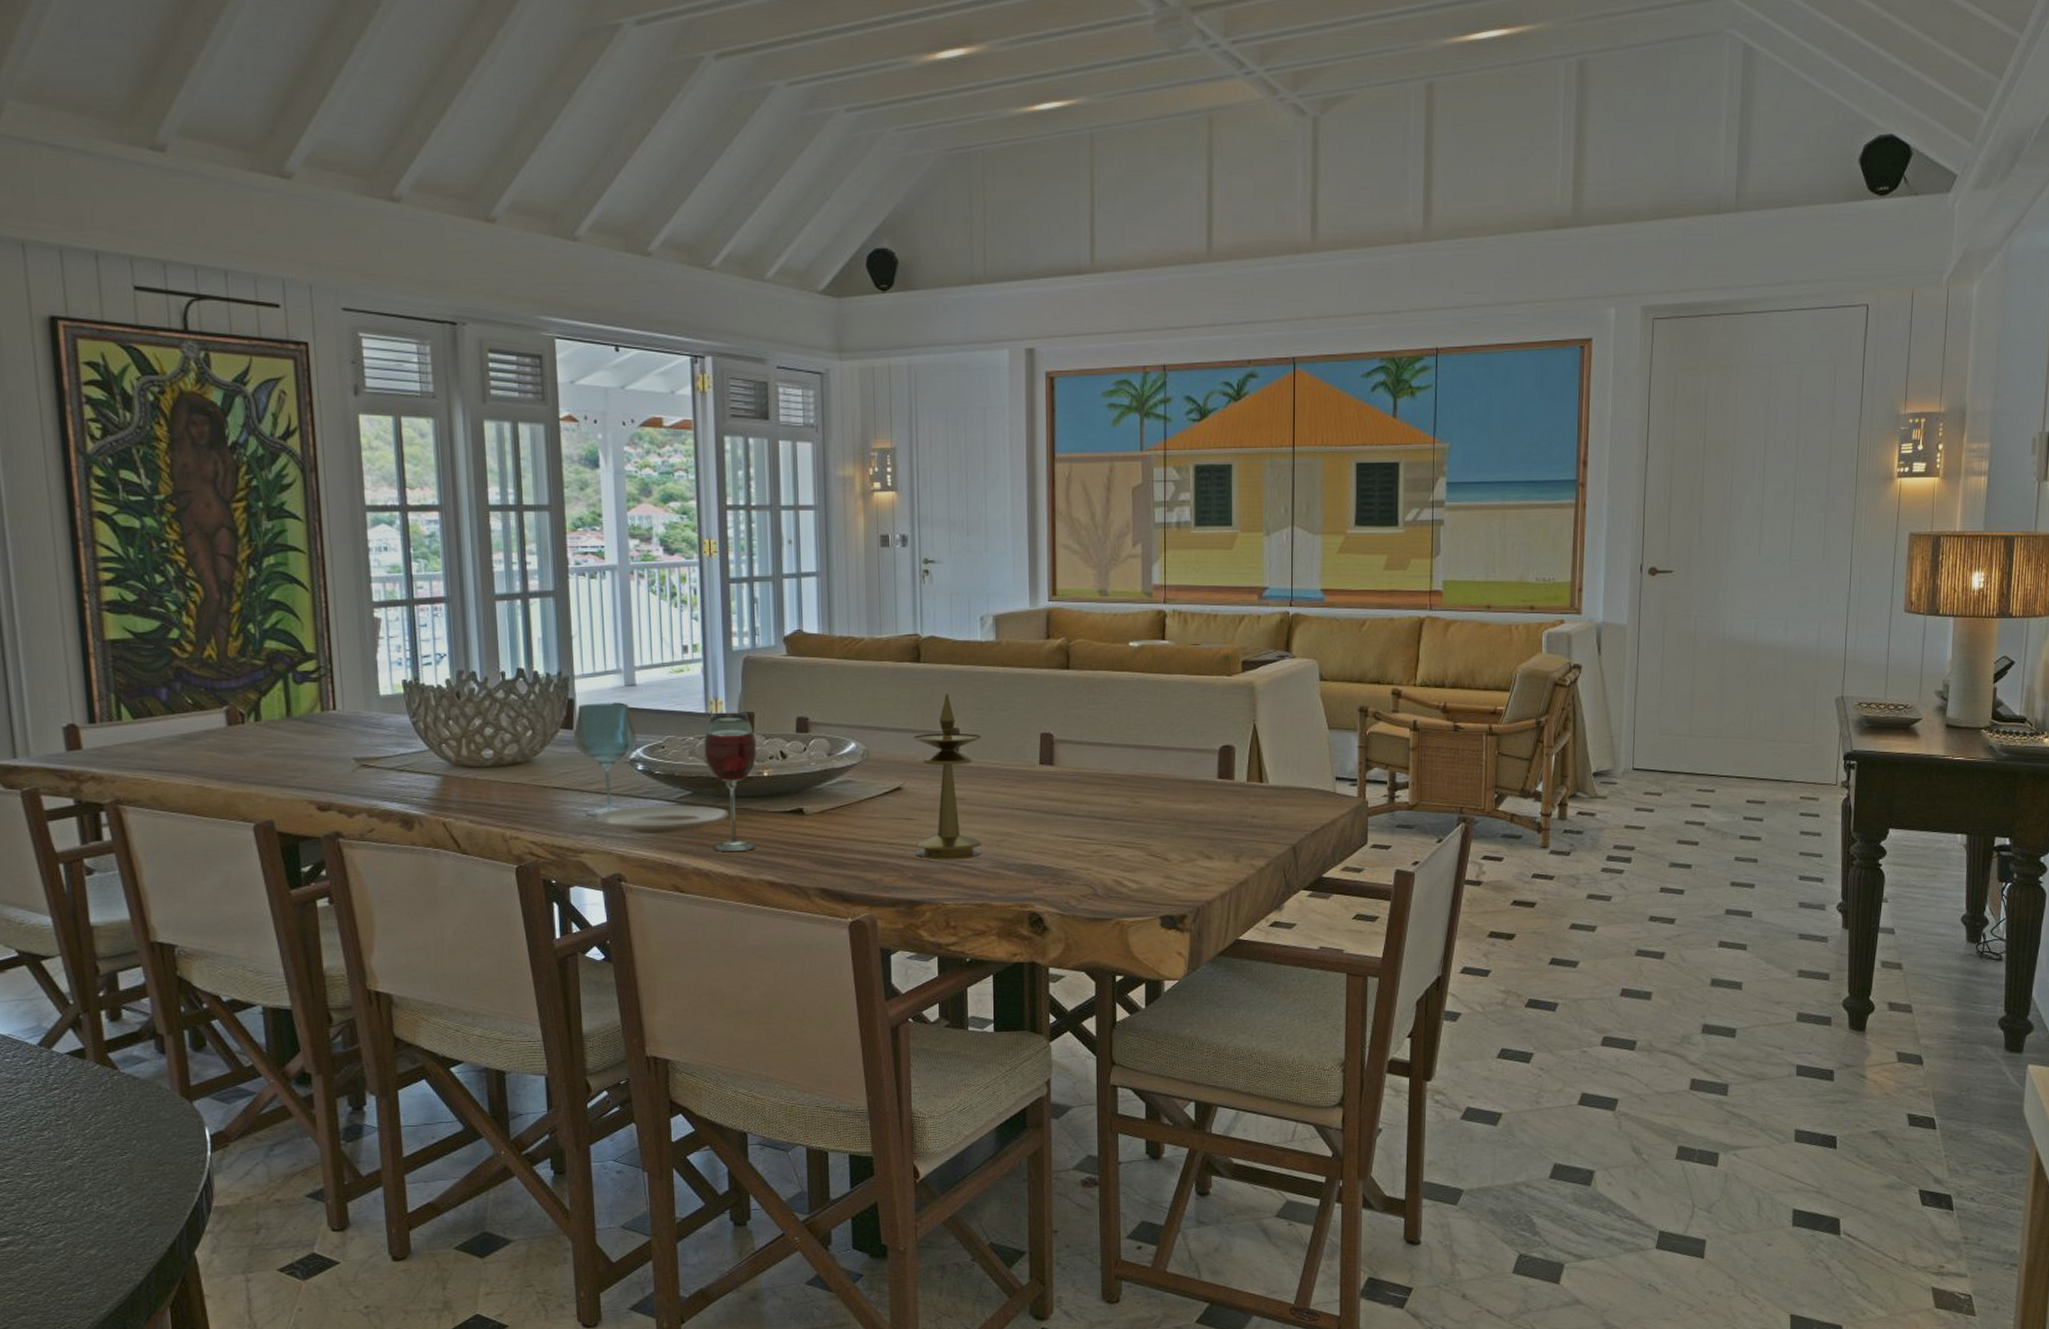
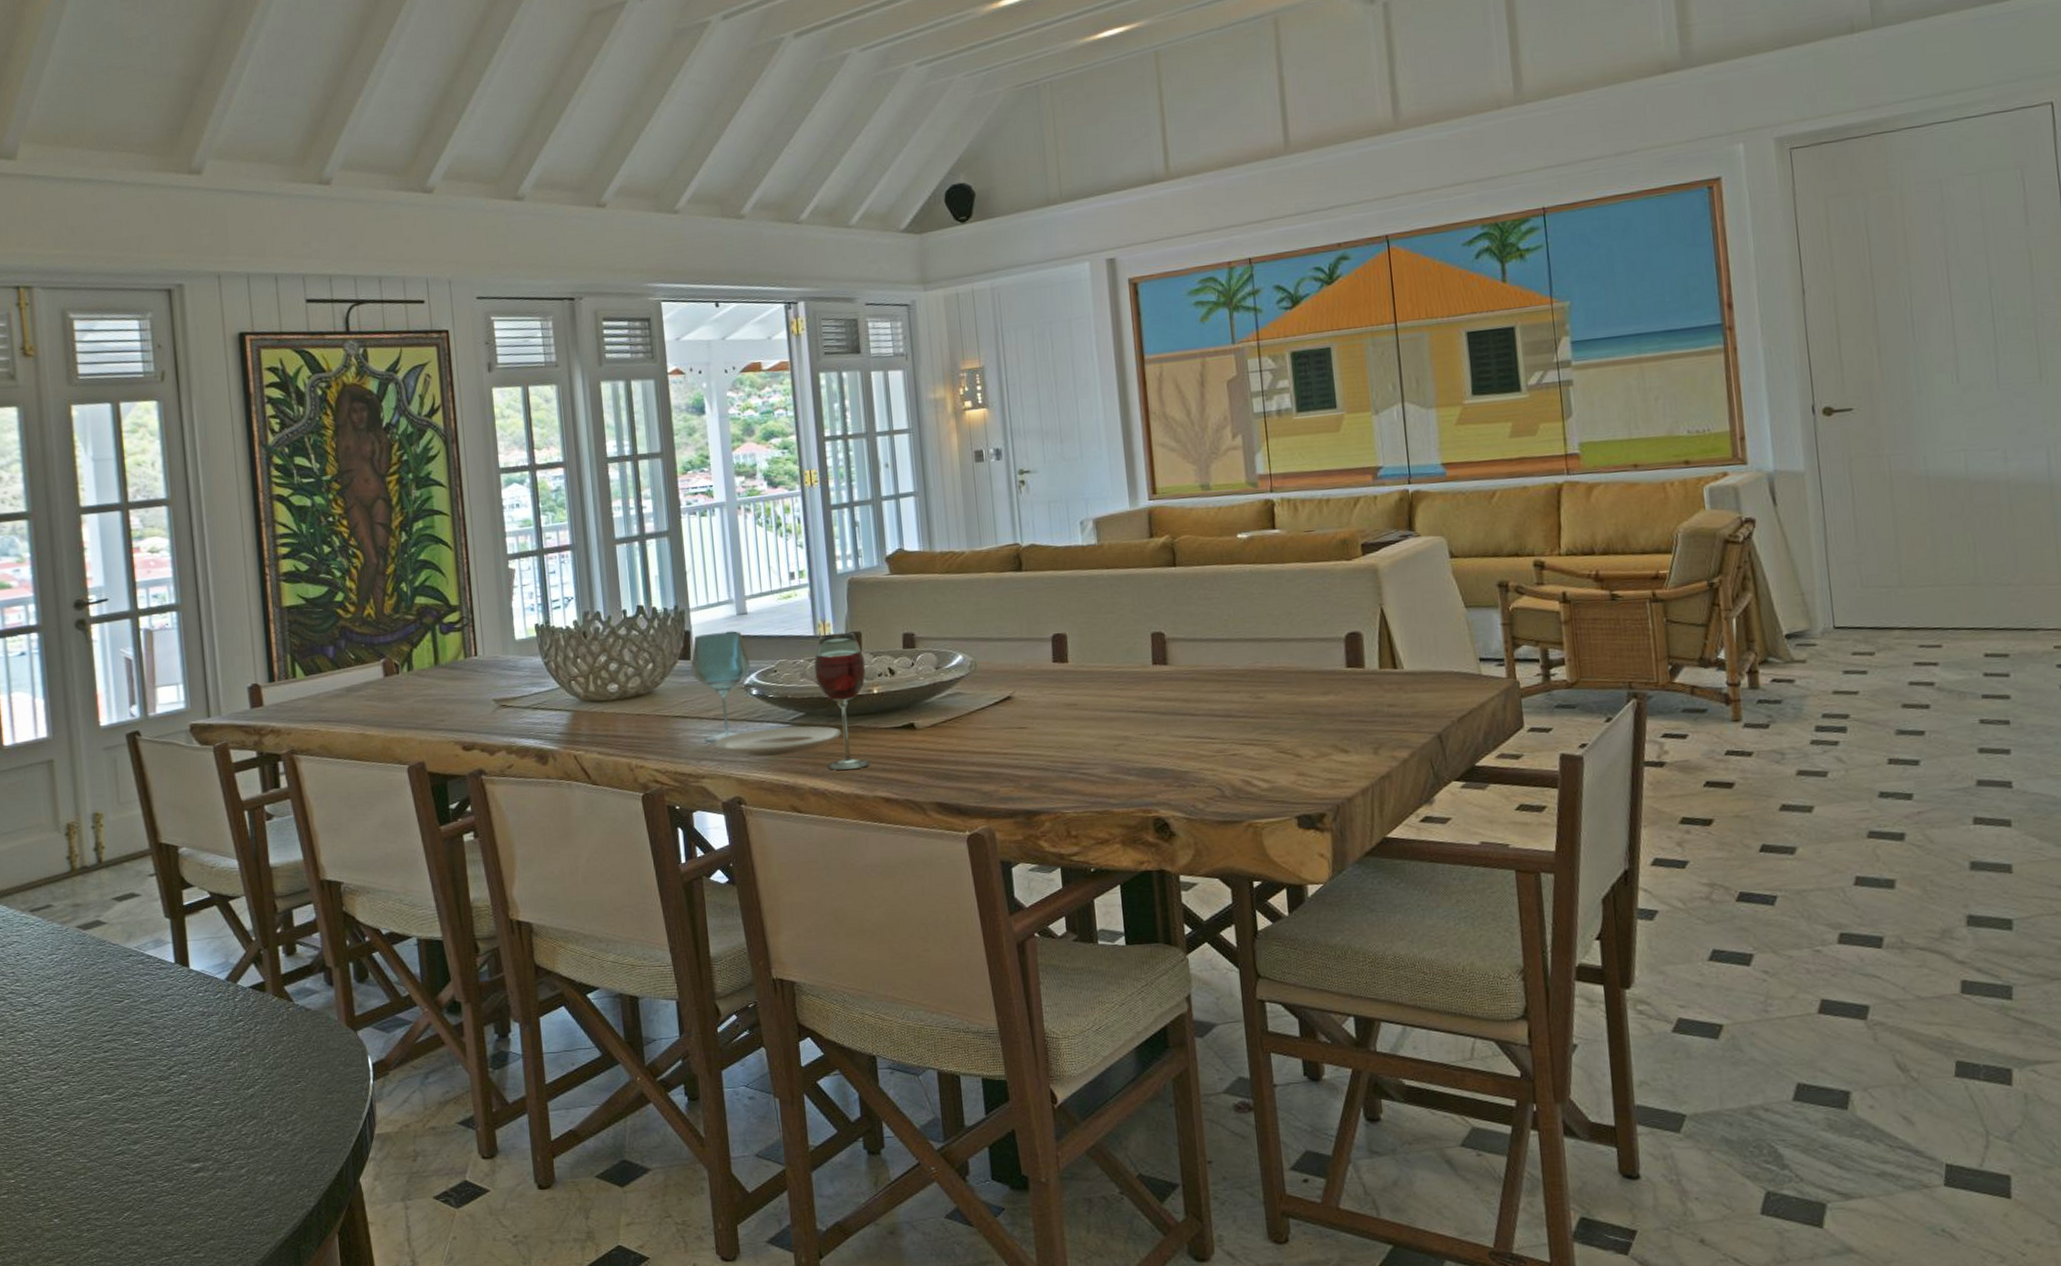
candlestick: present [913,693,983,860] -> none [1020,600,1100,769]

